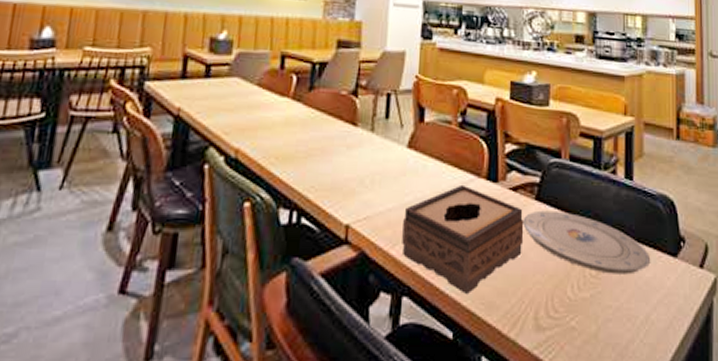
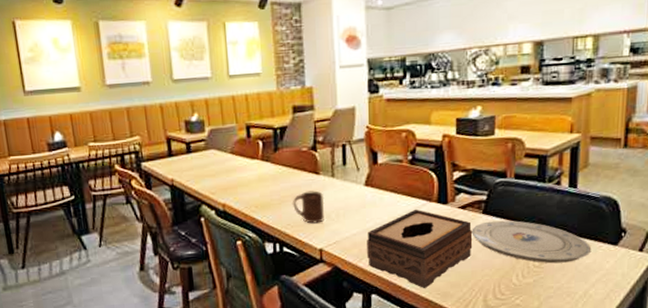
cup: none [320,145,360,189] -> present [292,190,325,224]

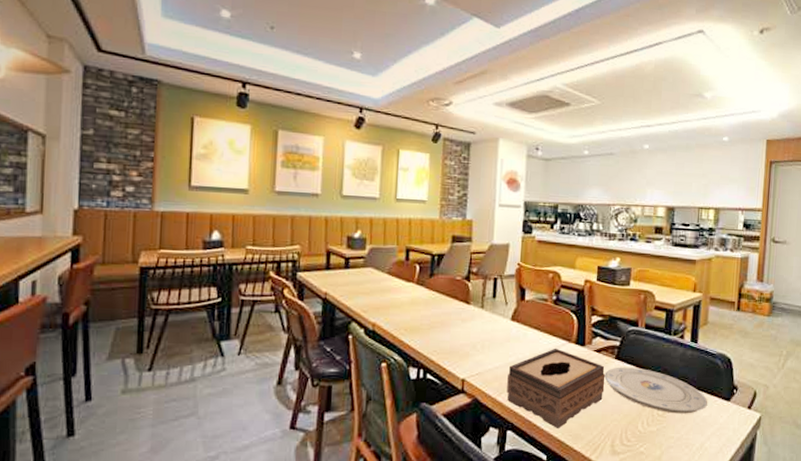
cup: present [292,190,325,224] -> none [440,319,472,353]

